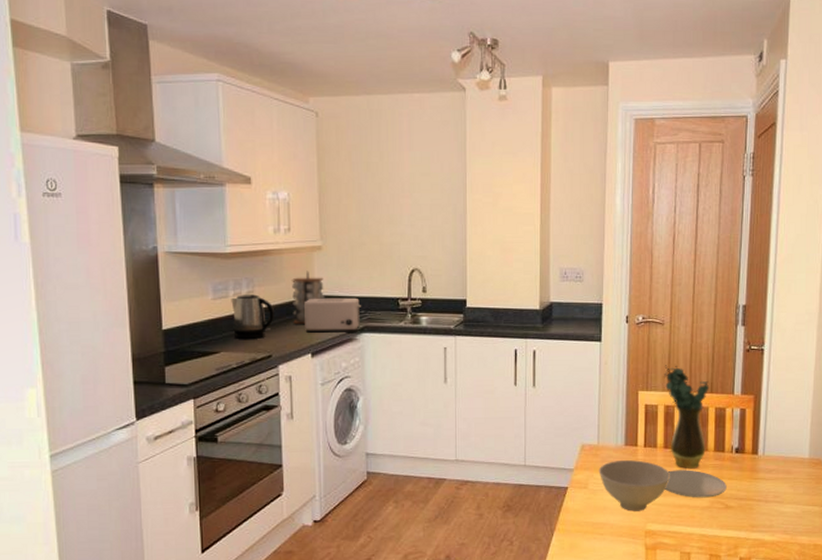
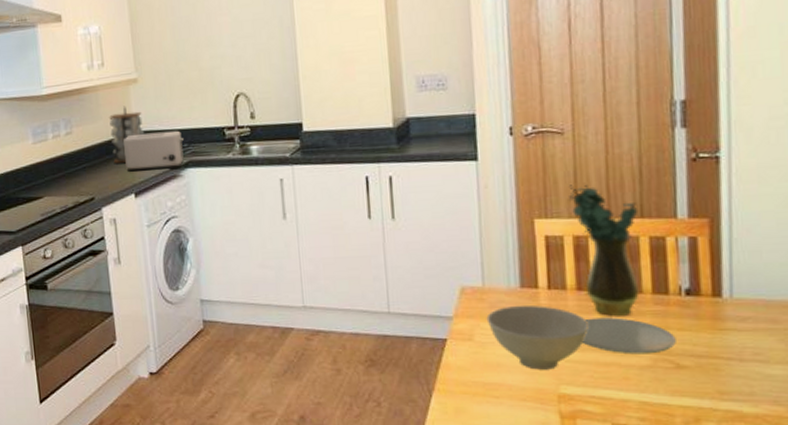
kettle: present [231,294,274,339] -> none [50,135,94,183]

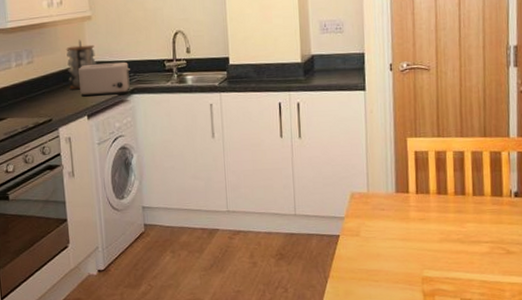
bowl: present [486,305,590,370] -> none [370,206,446,258]
vase: present [568,184,639,316] -> none [432,110,483,214]
plate: present [582,317,676,355] -> none [440,215,507,244]

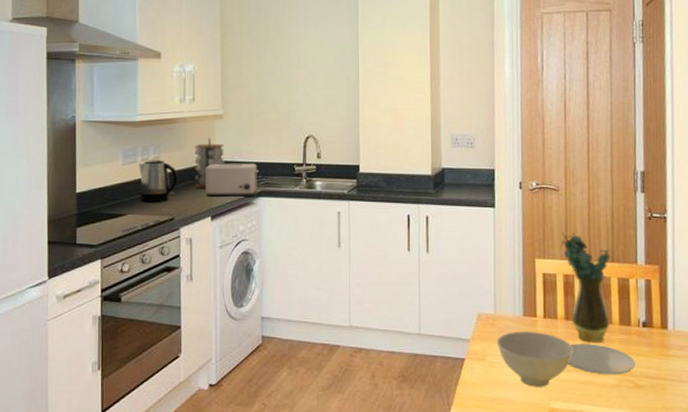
kettle: none [14,64,53,106] -> present [139,160,178,202]
bowl: none [370,206,446,258] -> present [496,330,574,387]
vase: none [432,110,483,214] -> present [561,232,611,342]
plate: none [440,215,507,244] -> present [568,344,636,375]

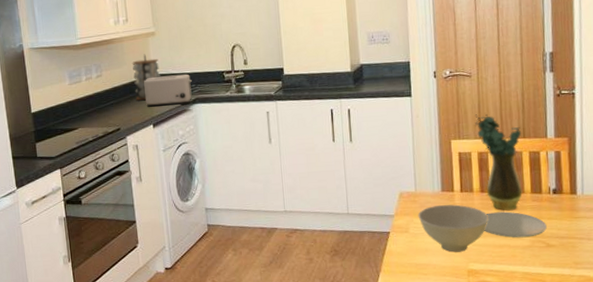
kettle: present [139,160,178,202] -> none [84,77,120,116]

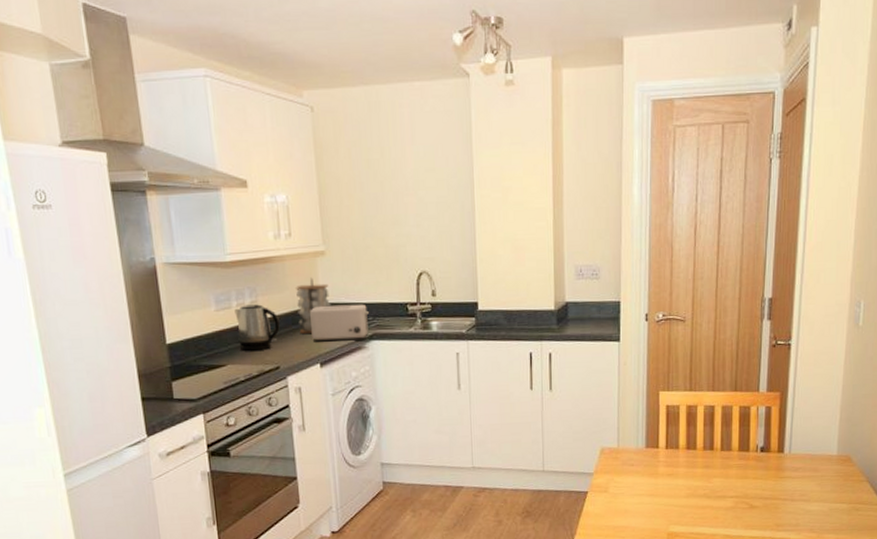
kettle: none [84,77,120,116] -> present [234,304,280,351]
bowl: present [418,204,489,252] -> none [619,462,694,514]
vase: present [474,113,523,211] -> none [686,363,734,469]
plate: present [484,211,547,238] -> none [687,470,751,499]

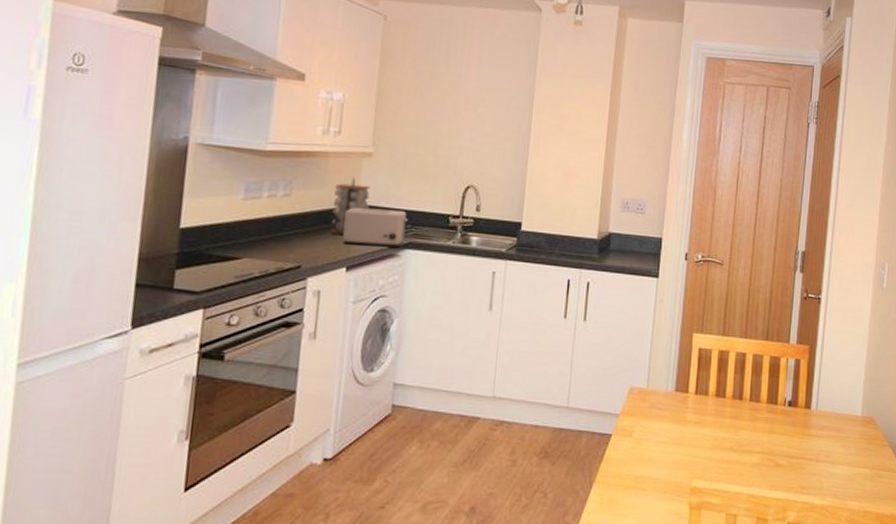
kettle: present [234,304,280,351] -> none [260,197,311,247]

